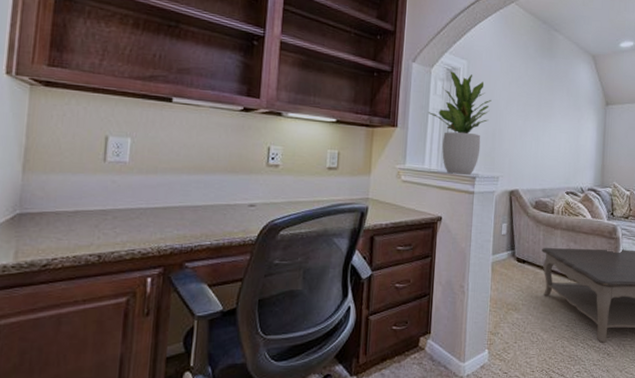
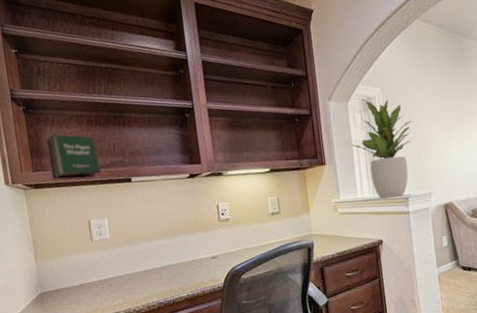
books: none [72,28,137,88] -> present [46,134,101,180]

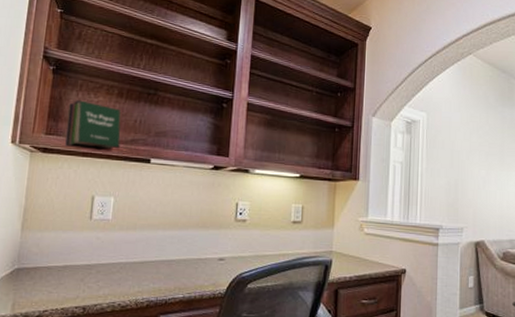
potted plant: present [351,100,412,199] -> none [389,124,453,226]

